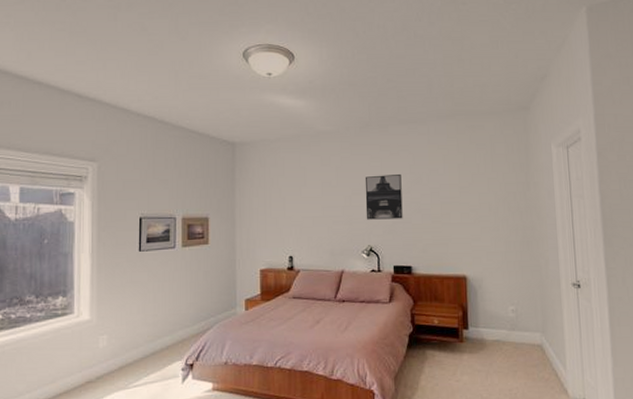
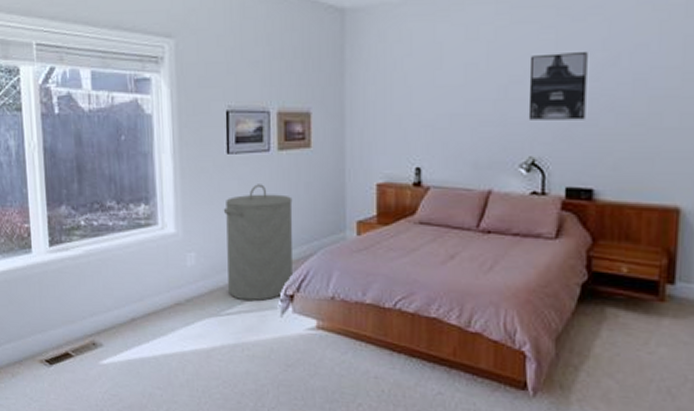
laundry hamper: none [134,274,194,372] -> present [223,184,293,301]

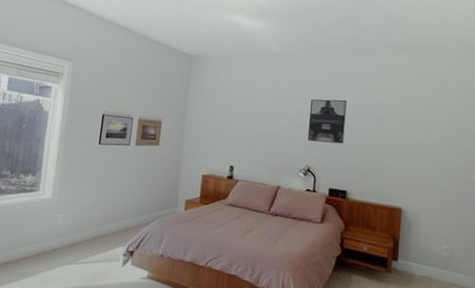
laundry hamper: present [223,184,293,301] -> none [85,167,142,254]

